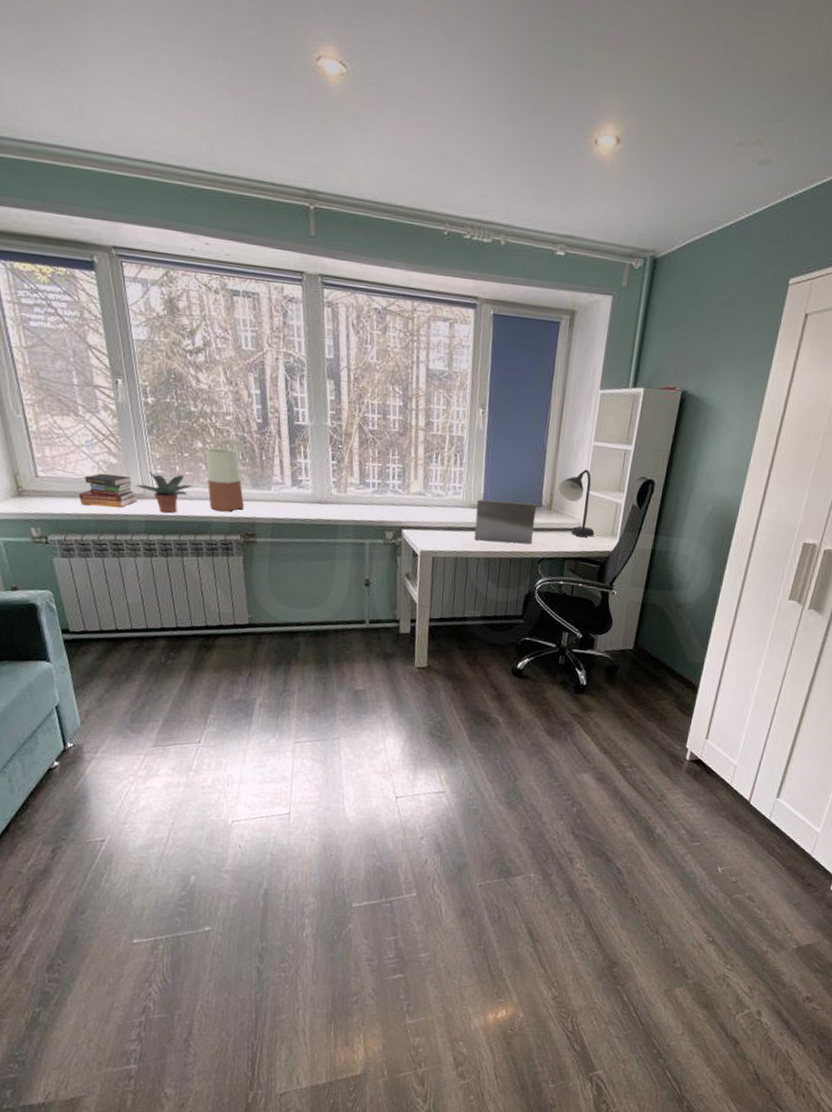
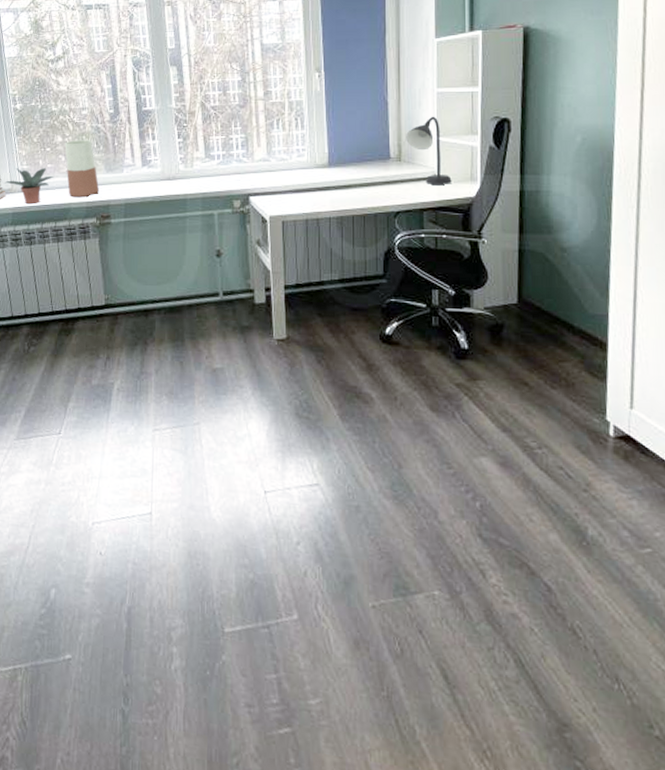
laptop: present [474,499,537,544] -> none [322,156,386,200]

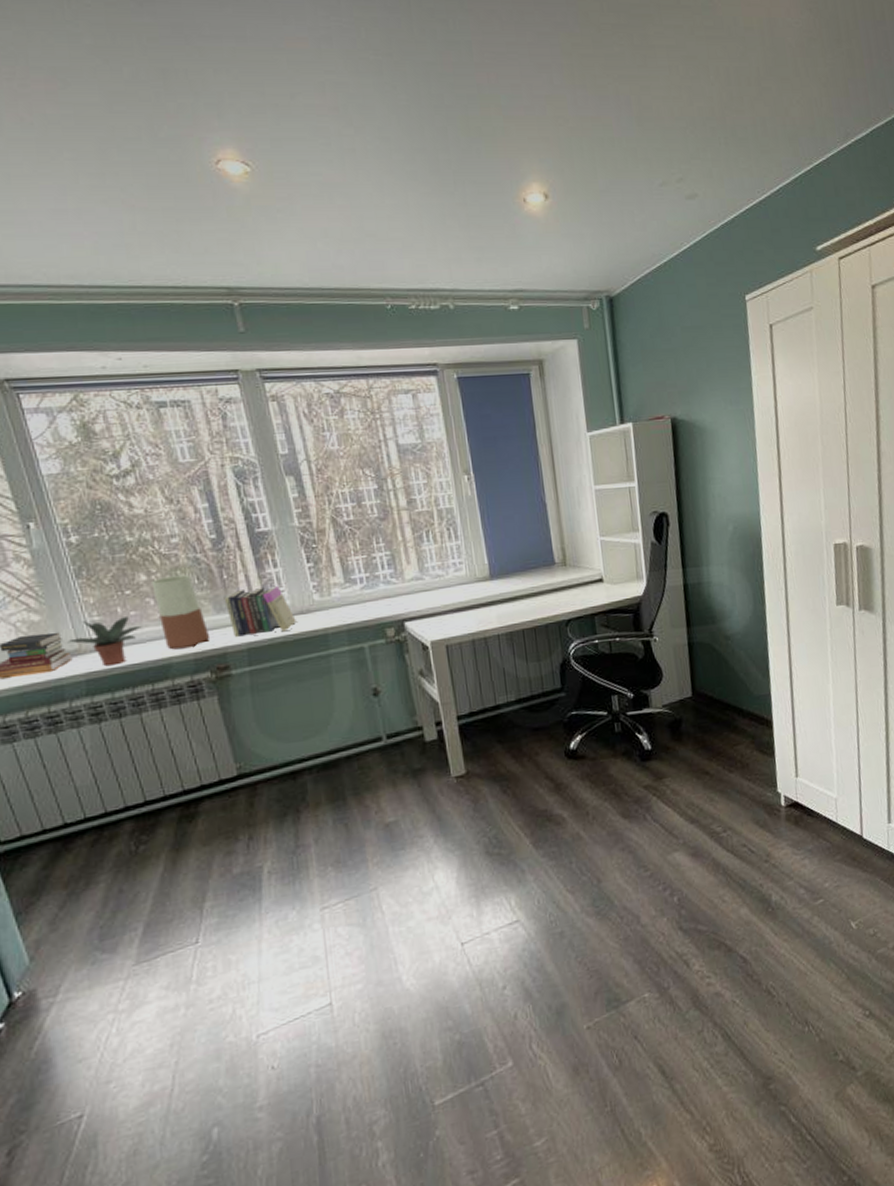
books: none [113,154,164,194] -> present [224,585,296,639]
desk lamp: present [406,116,452,184] -> none [568,515,619,587]

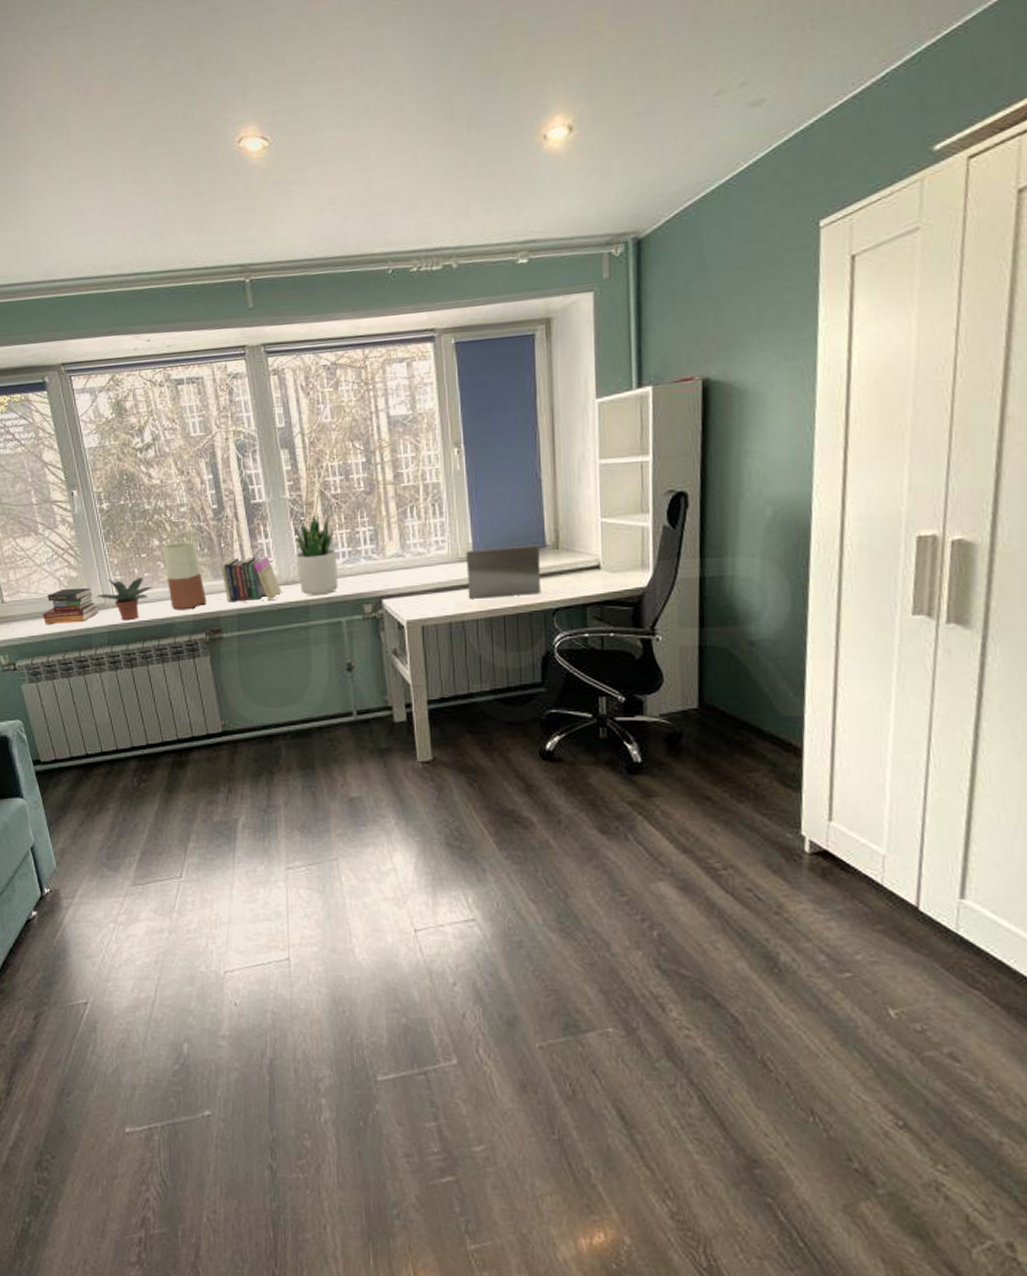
planter: none [304,538,358,624] -> present [293,512,338,596]
laptop: none [482,562,553,616] -> present [465,544,541,599]

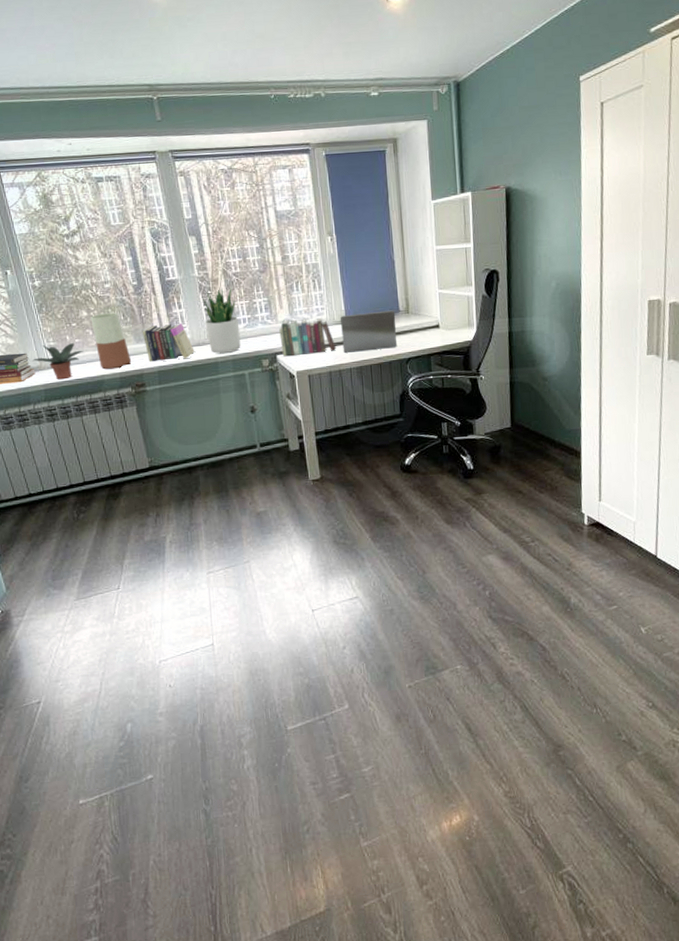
books: none [387,552,459,602] -> present [279,317,336,357]

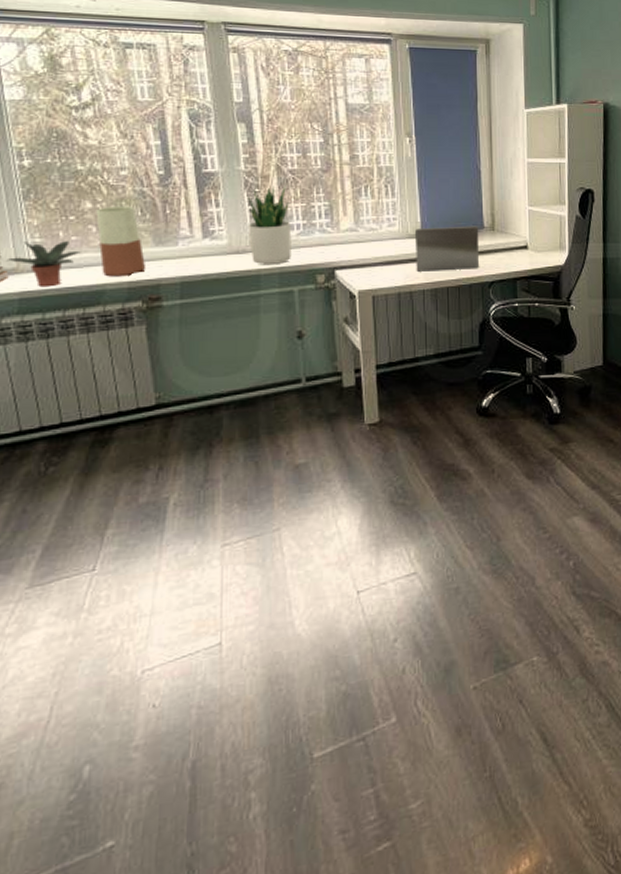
books: present [142,322,195,363] -> none [164,224,231,271]
books: present [279,317,336,357] -> none [341,229,407,273]

